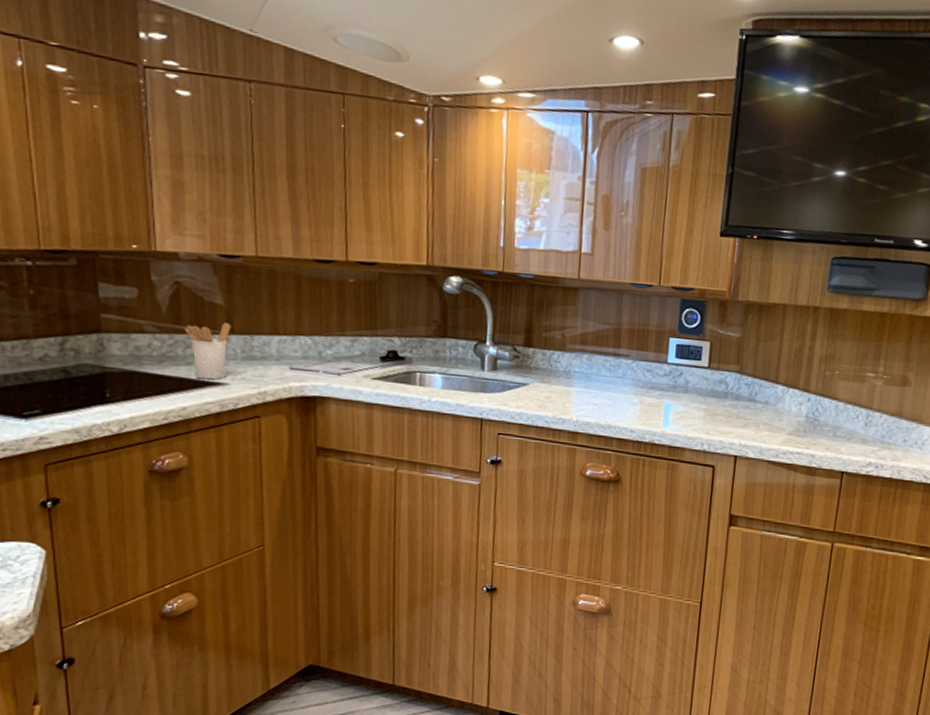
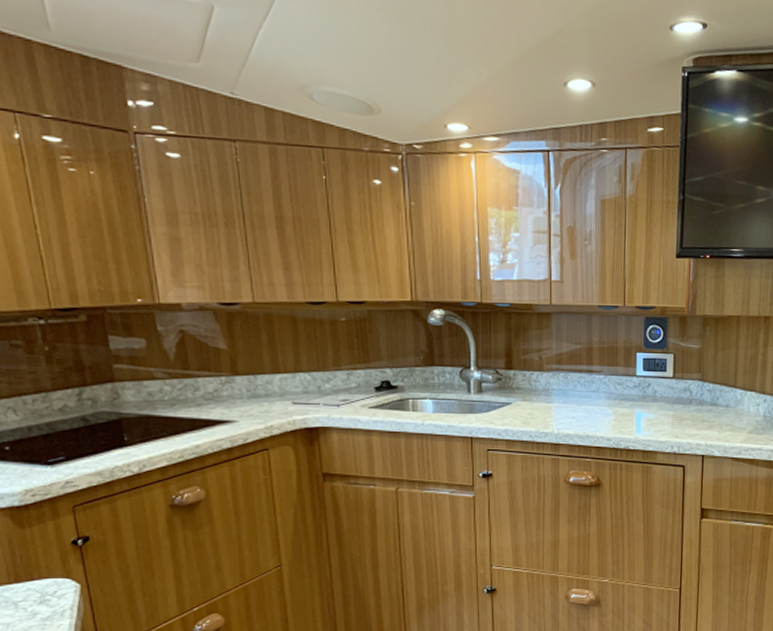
utensil holder: present [184,323,231,380] -> none [191,365,235,418]

